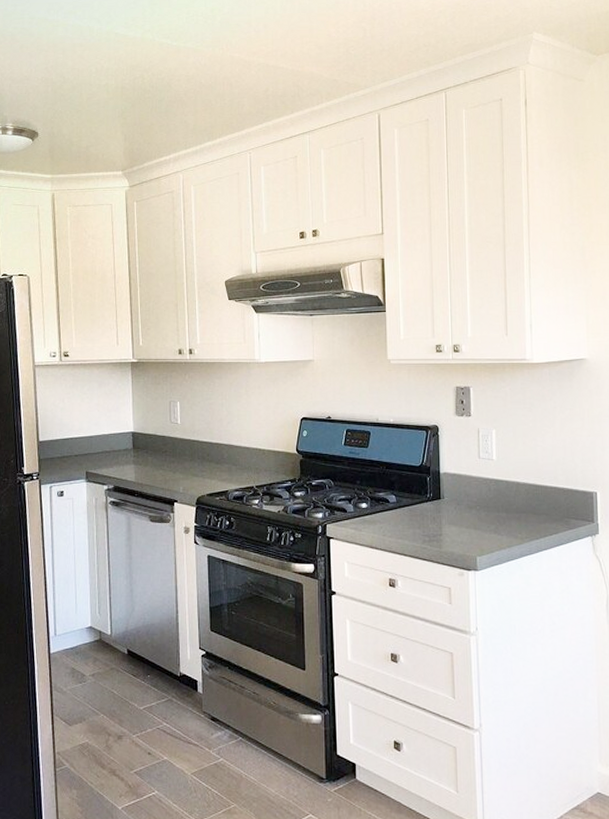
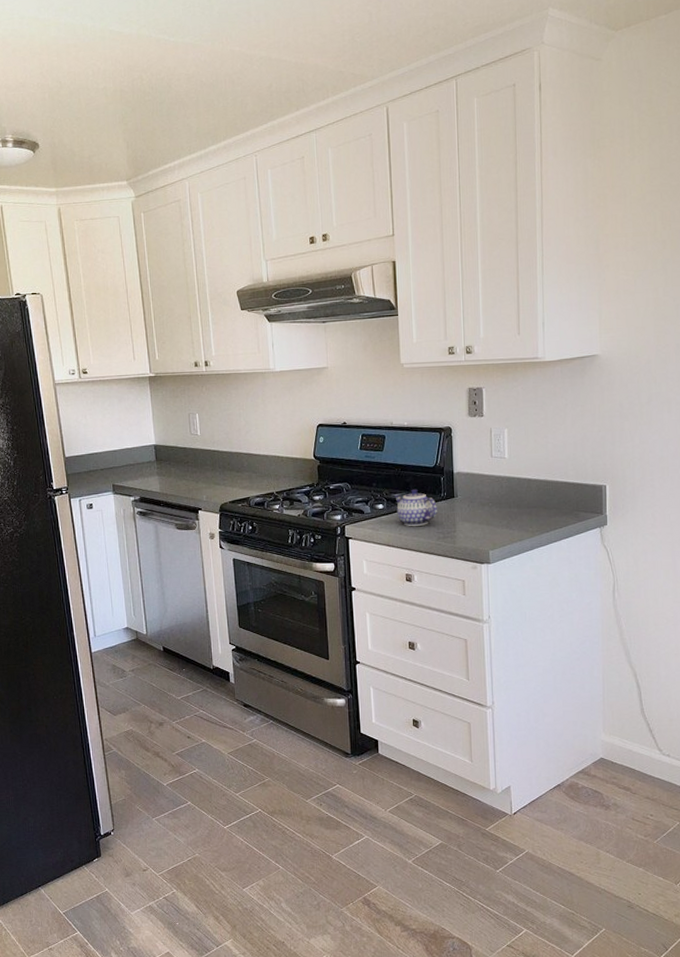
teapot: none [379,488,423,529] -> present [395,489,437,527]

